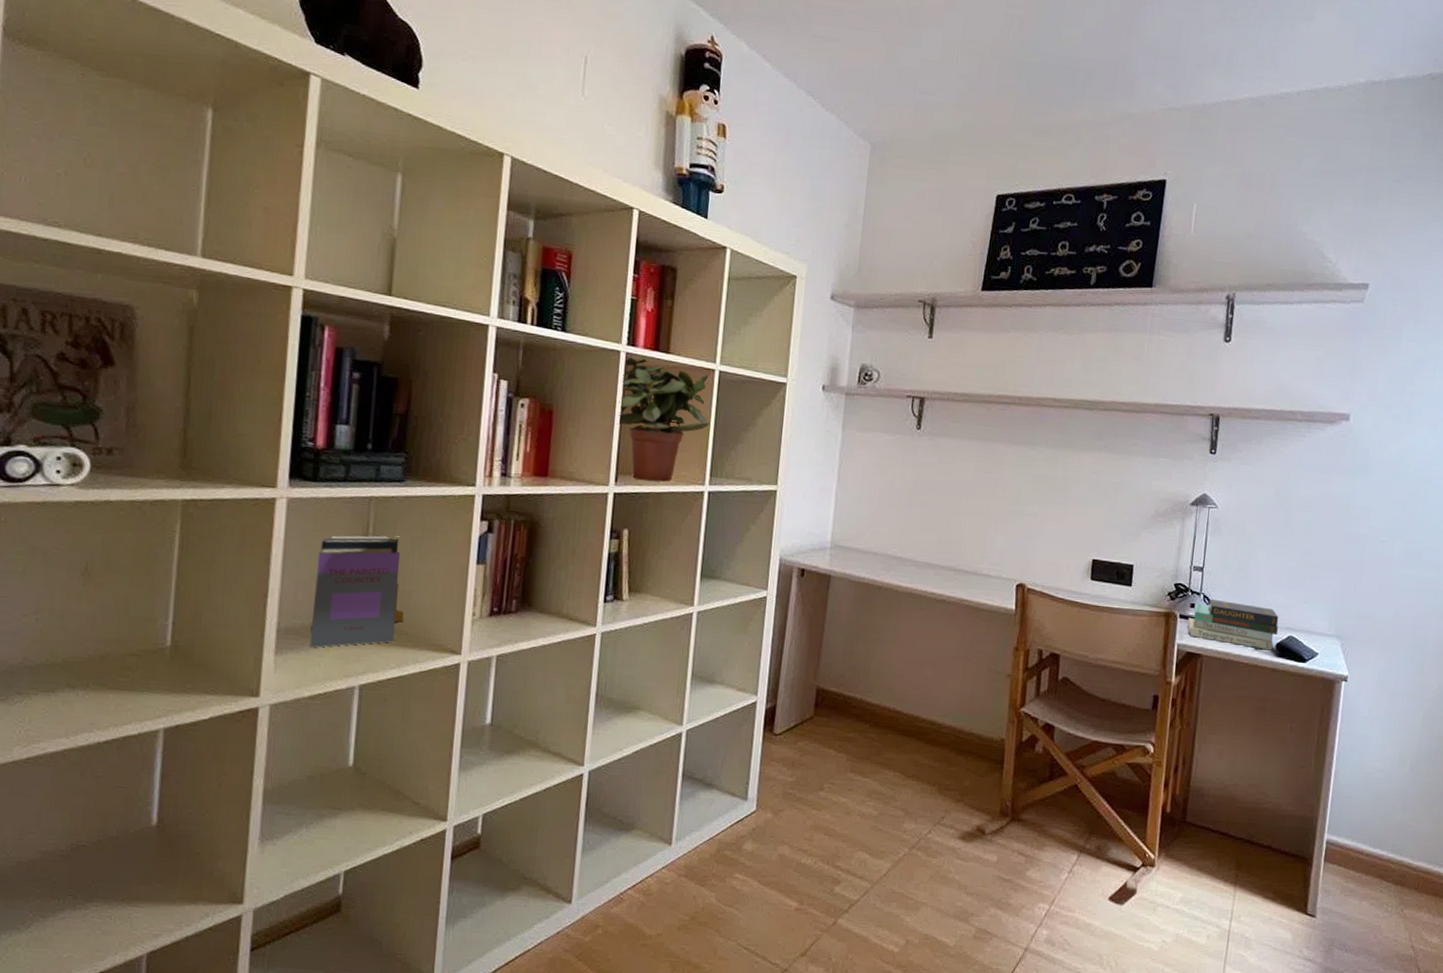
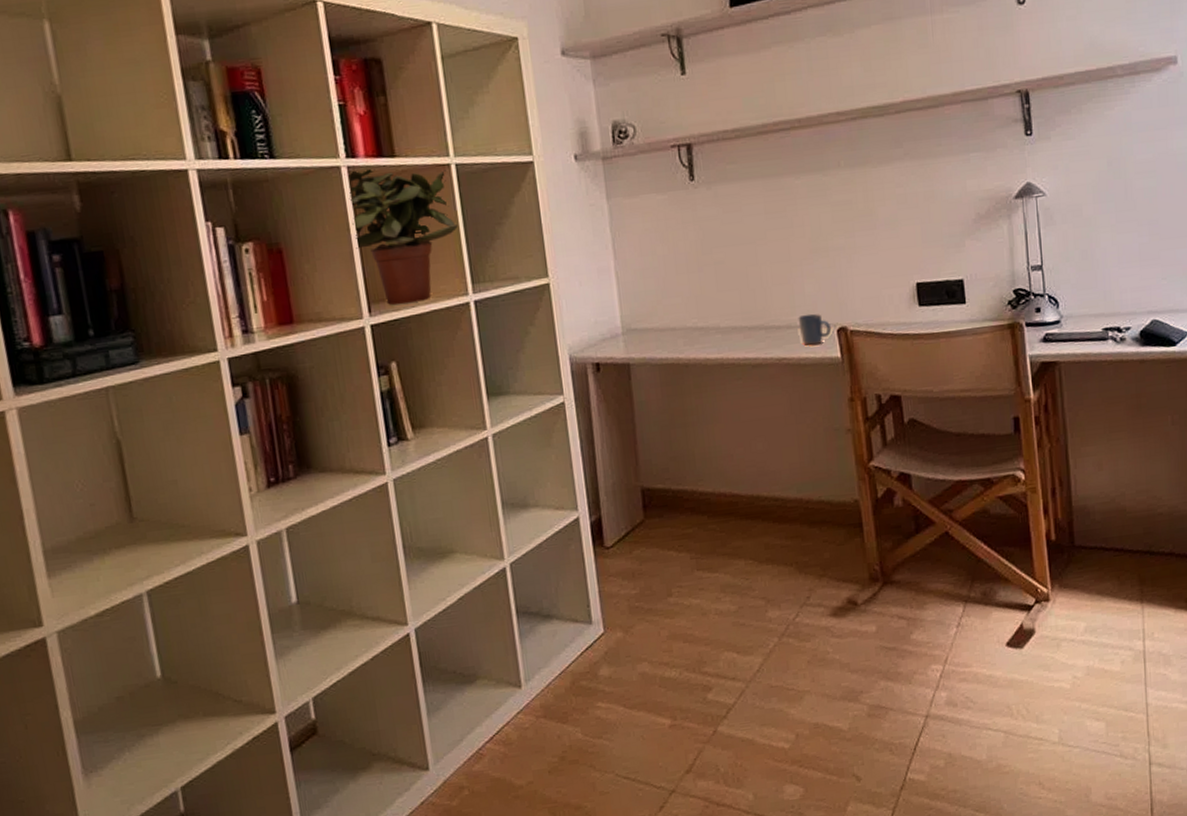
books: present [309,535,404,648] -> none [66,423,176,563]
mug: none [983,565,1012,594] -> present [798,313,832,345]
books: present [1187,598,1279,651] -> none [1036,294,1140,345]

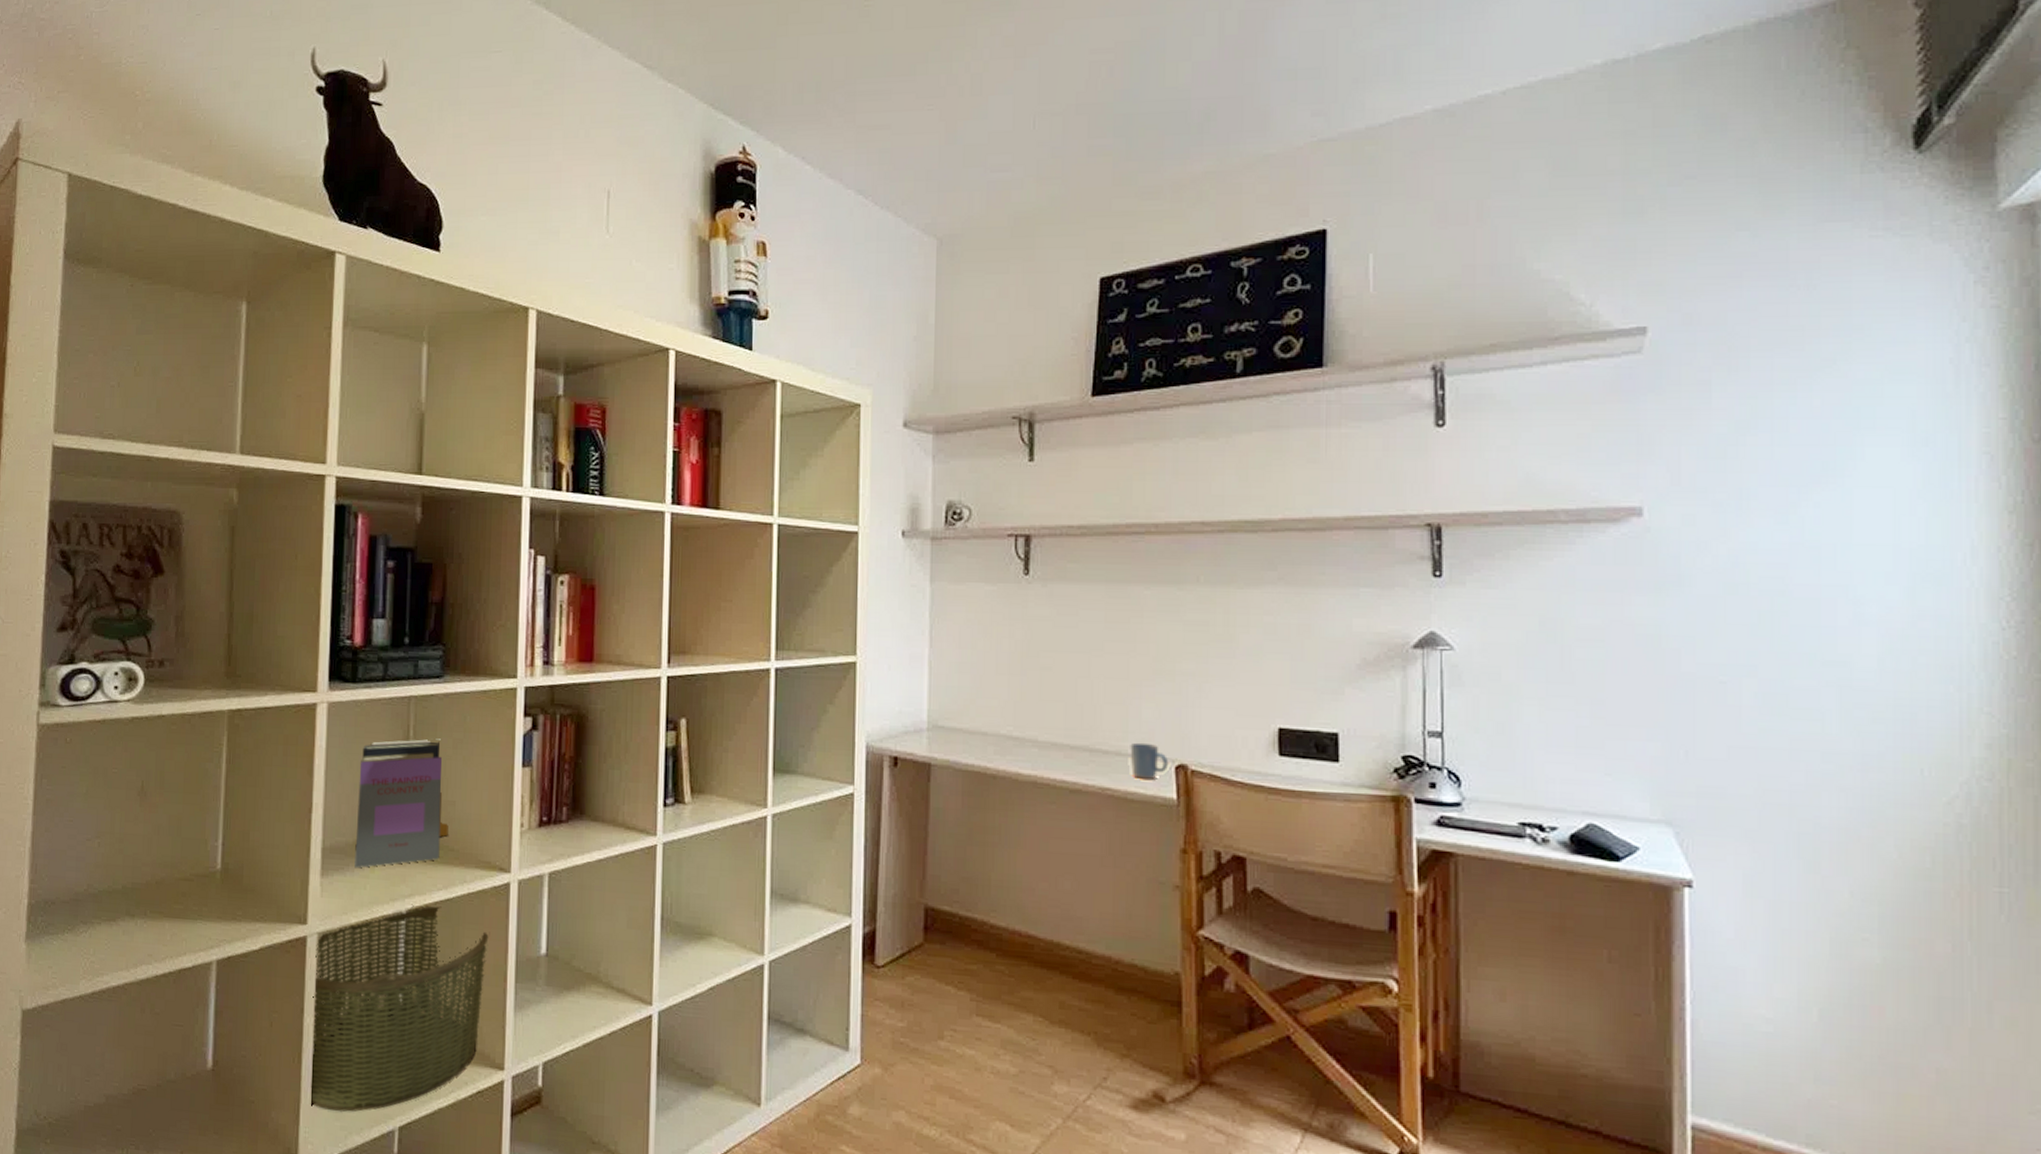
basket: none [57,580,245,790] -> present [310,904,490,1112]
books: none [66,423,176,563] -> present [354,739,448,868]
potted plant: present [348,167,458,305] -> none [666,516,771,660]

